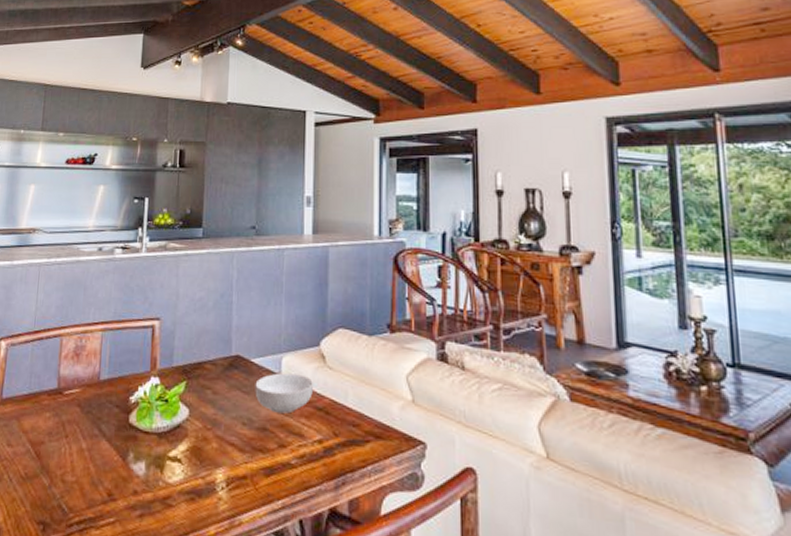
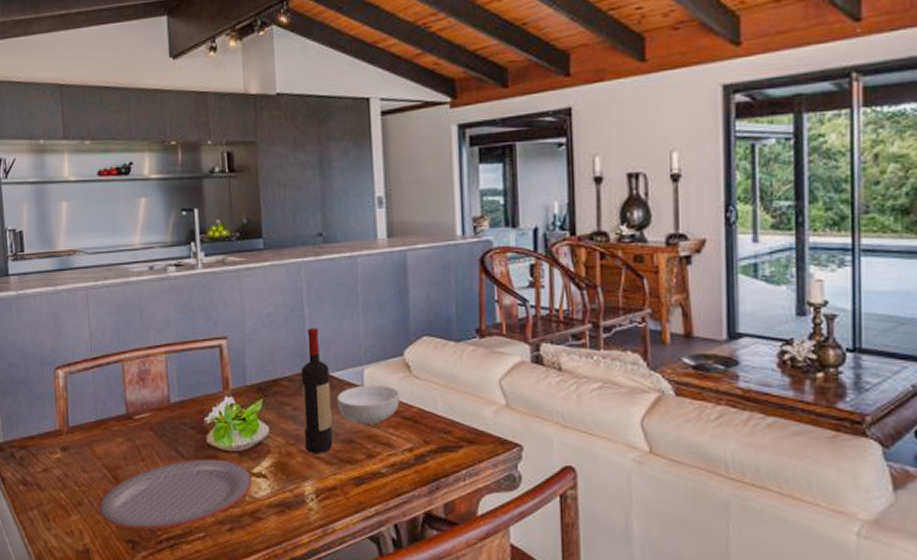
plate: none [17,438,167,512] -> present [99,458,252,530]
wine bottle: none [221,314,250,440] -> present [300,328,333,453]

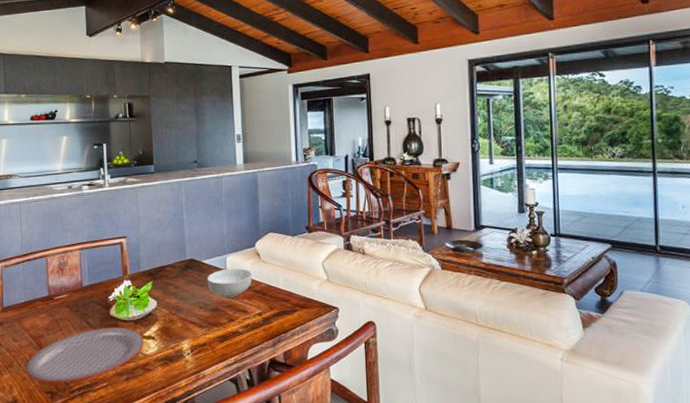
wine bottle: present [300,328,333,453] -> none [180,228,204,319]

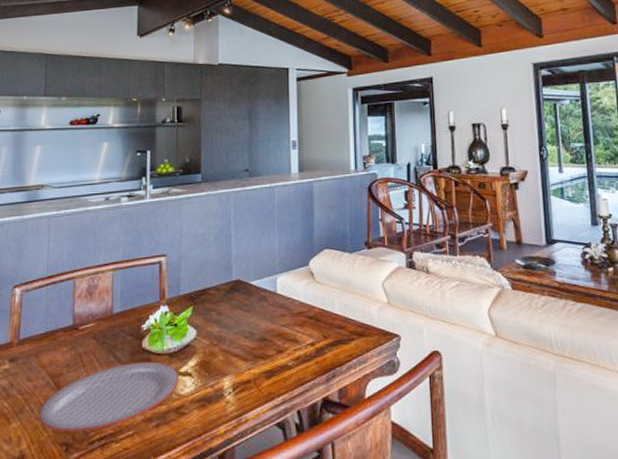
cereal bowl: present [207,268,253,297] -> none [254,290,305,325]

